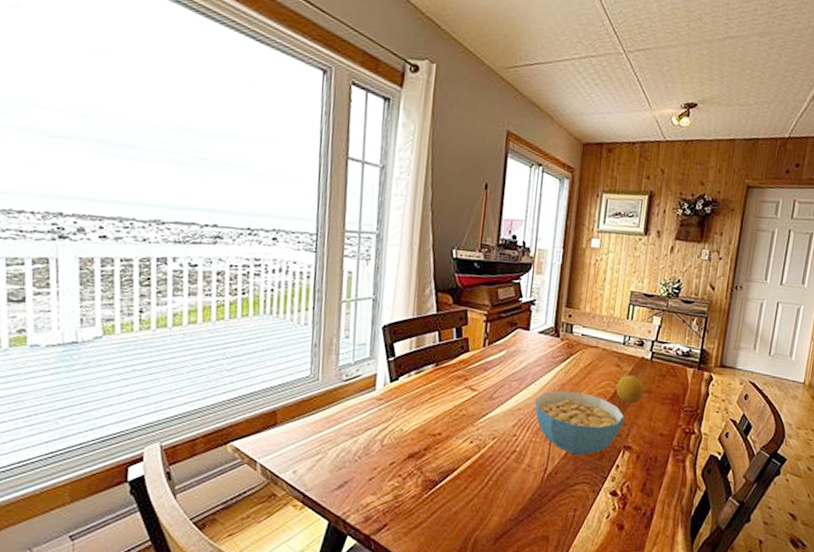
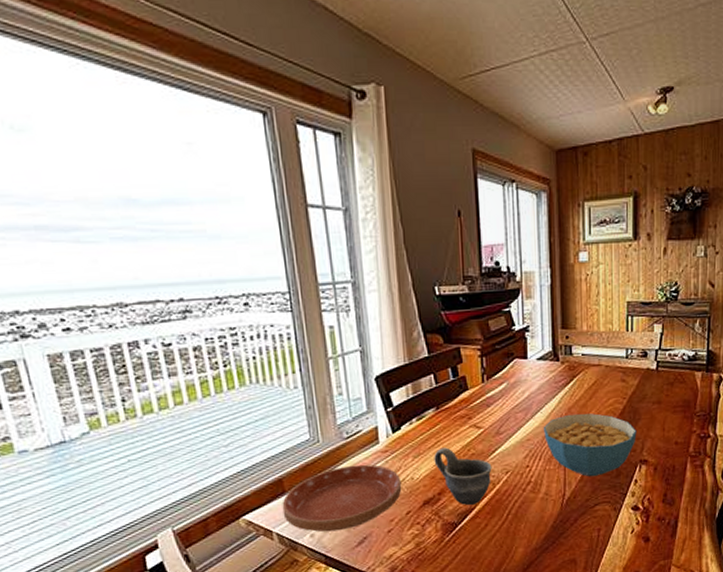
saucer: none [270,407,391,471] -> present [282,464,402,532]
cup: none [425,404,481,466] -> present [434,447,492,506]
fruit: present [616,375,645,404] -> none [625,388,654,417]

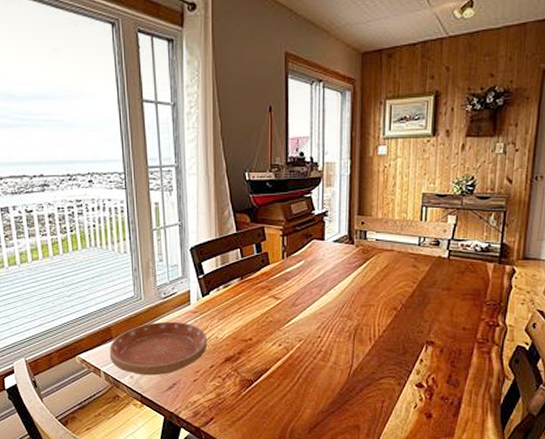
cup: present [434,447,492,506] -> none [236,313,287,367]
cereal bowl: present [543,413,637,477] -> none [335,293,425,352]

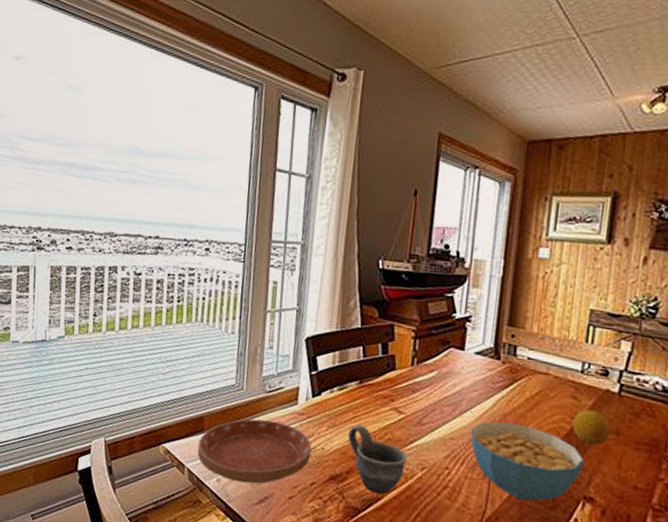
cup: none [236,313,287,367] -> present [348,424,408,495]
cereal bowl: none [335,293,425,352] -> present [470,421,584,502]
fruit: none [414,274,444,301] -> present [572,409,611,446]

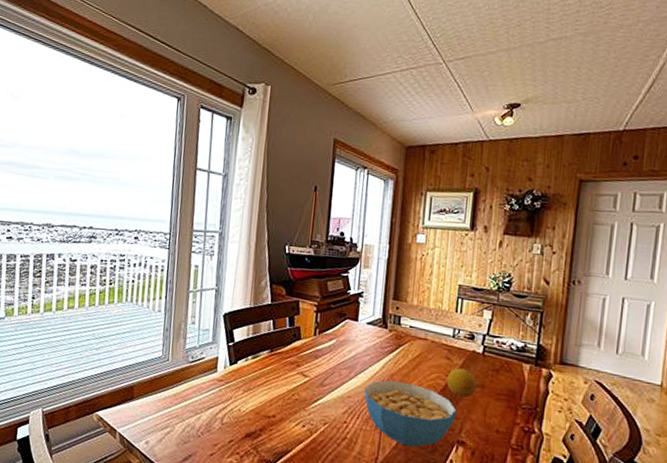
saucer: present [197,418,312,484] -> none [128,386,230,444]
cup: present [348,424,408,495] -> none [261,387,312,448]

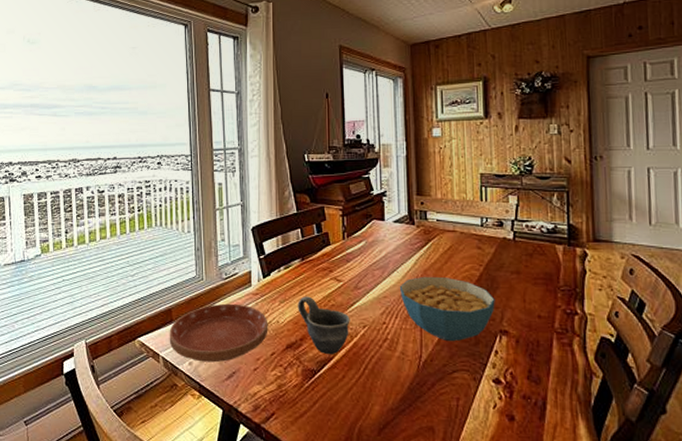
saucer: none [128,386,230,444] -> present [169,303,269,363]
cup: none [261,387,312,448] -> present [298,296,350,355]
fruit: present [447,368,477,398] -> none [481,257,513,285]

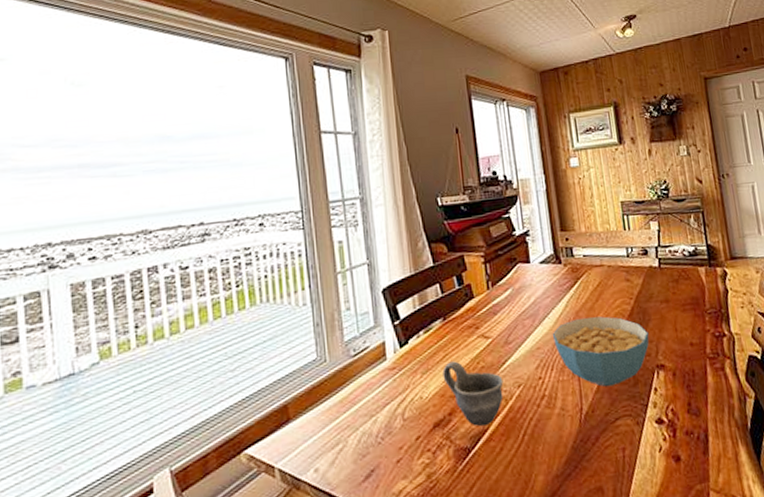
saucer: present [169,303,269,363] -> none [286,384,411,466]

